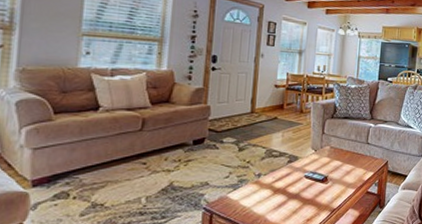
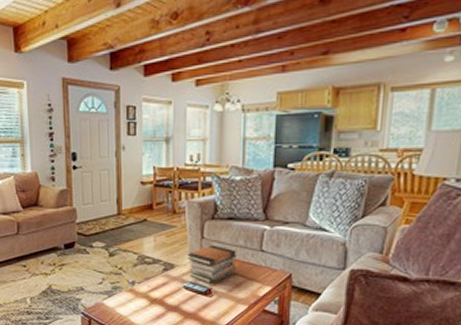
book stack: none [309,139,349,172] -> present [187,245,236,284]

